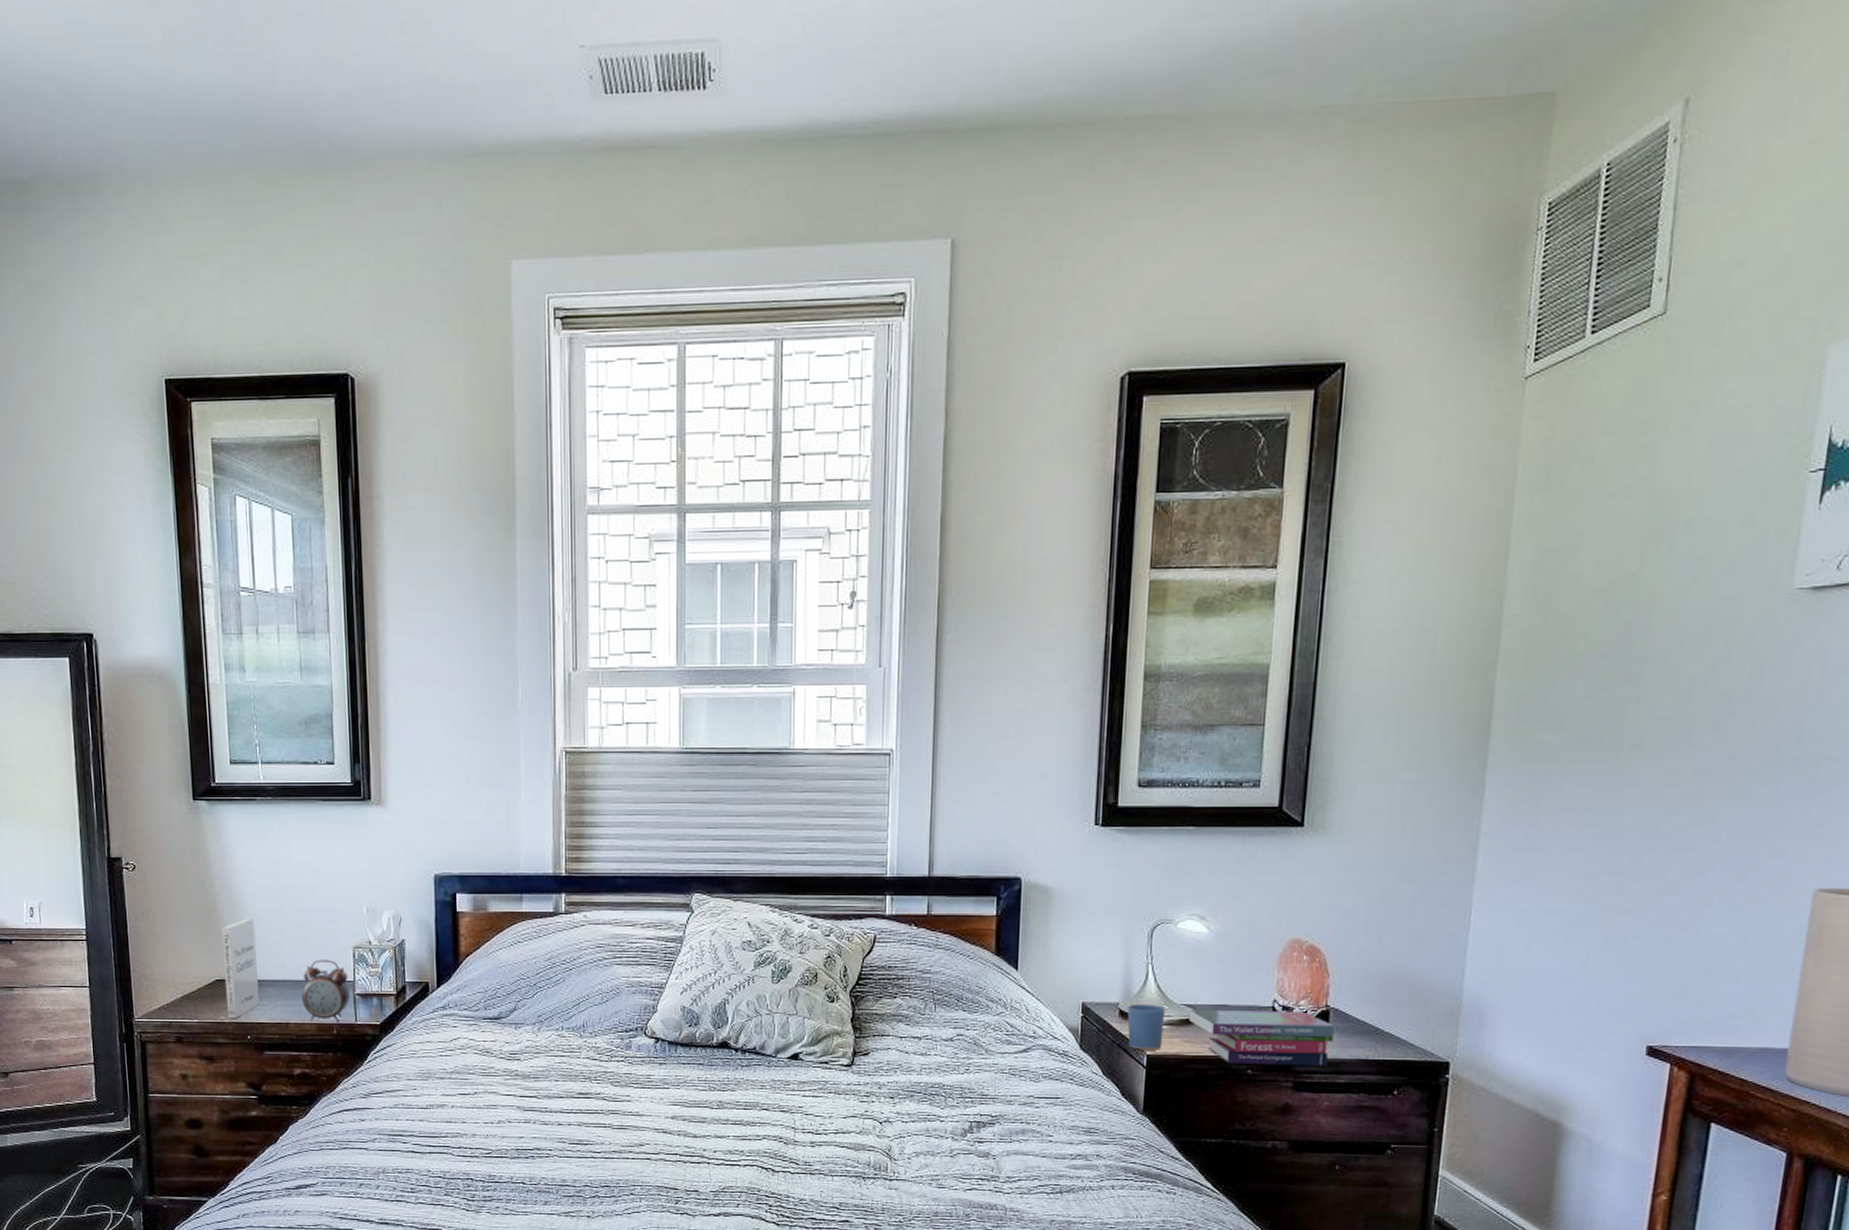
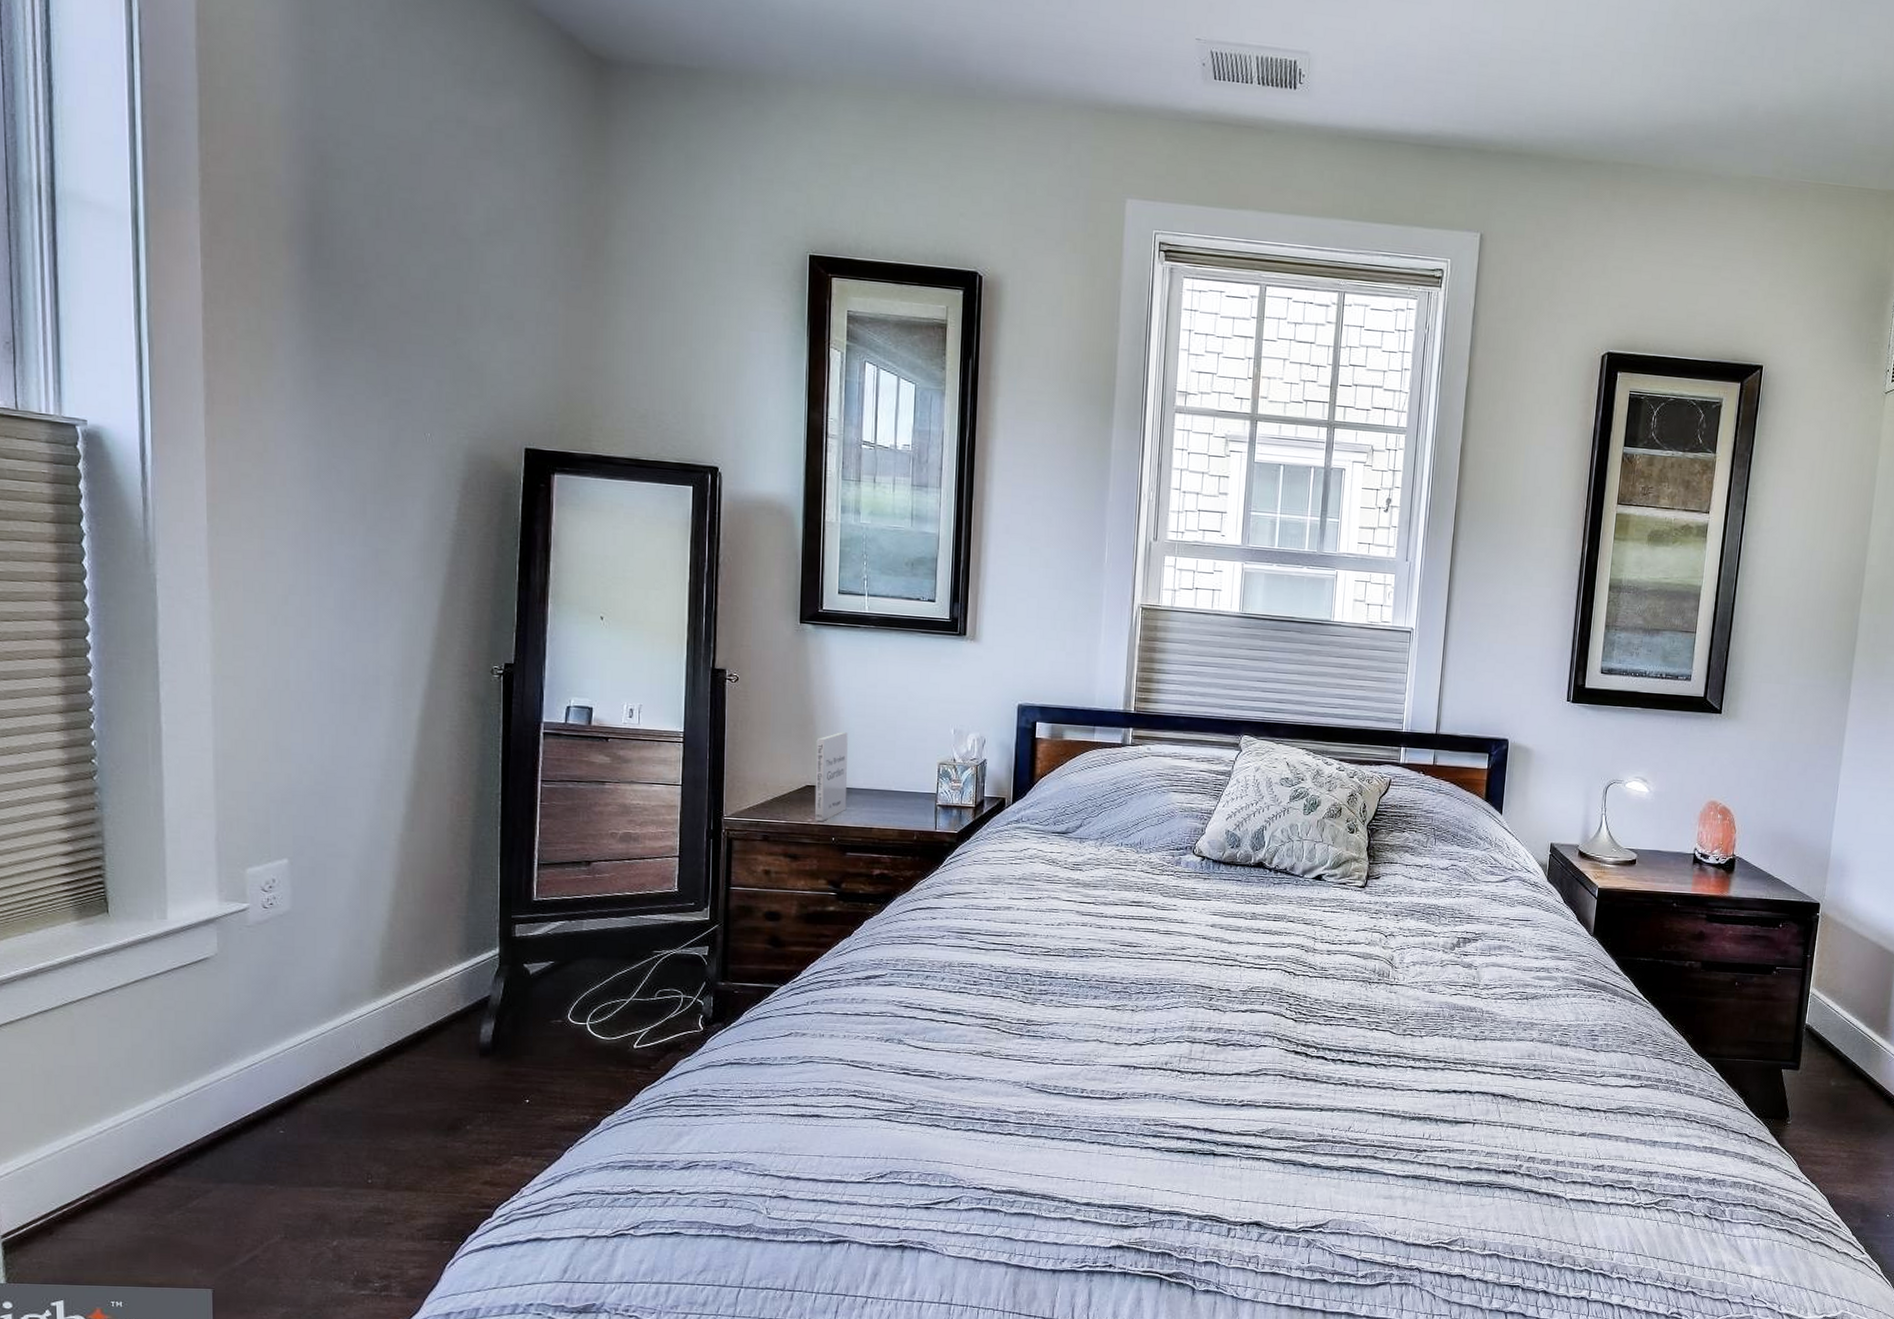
alarm clock: present [302,960,350,1022] -> none [887,772,932,829]
mug: present [1127,1003,1165,1050] -> none [1584,846,1614,885]
books: present [1189,1010,1335,1066] -> none [1631,853,1739,903]

